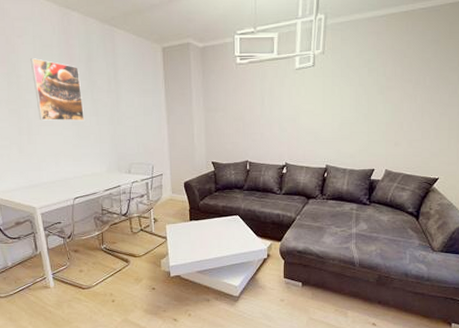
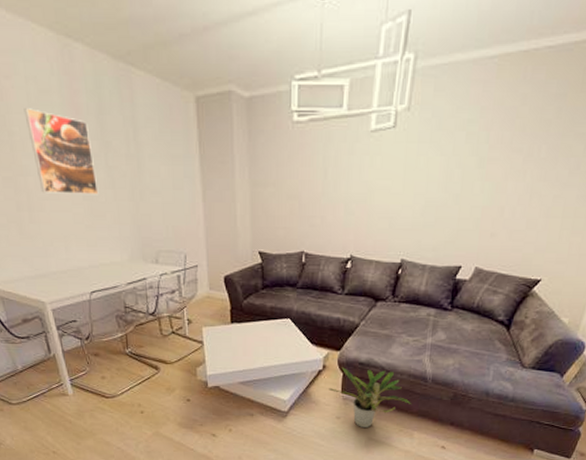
potted plant: none [273,255,344,309] -> present [329,367,412,429]

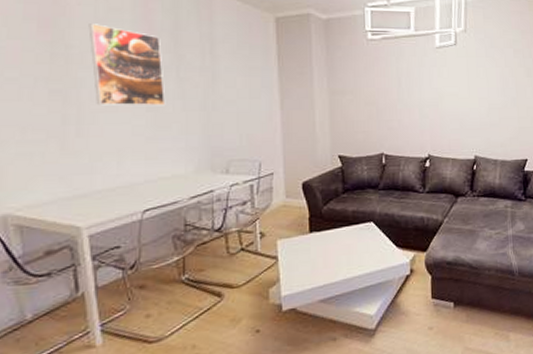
potted plant: present [329,367,412,429] -> none [418,268,504,337]

